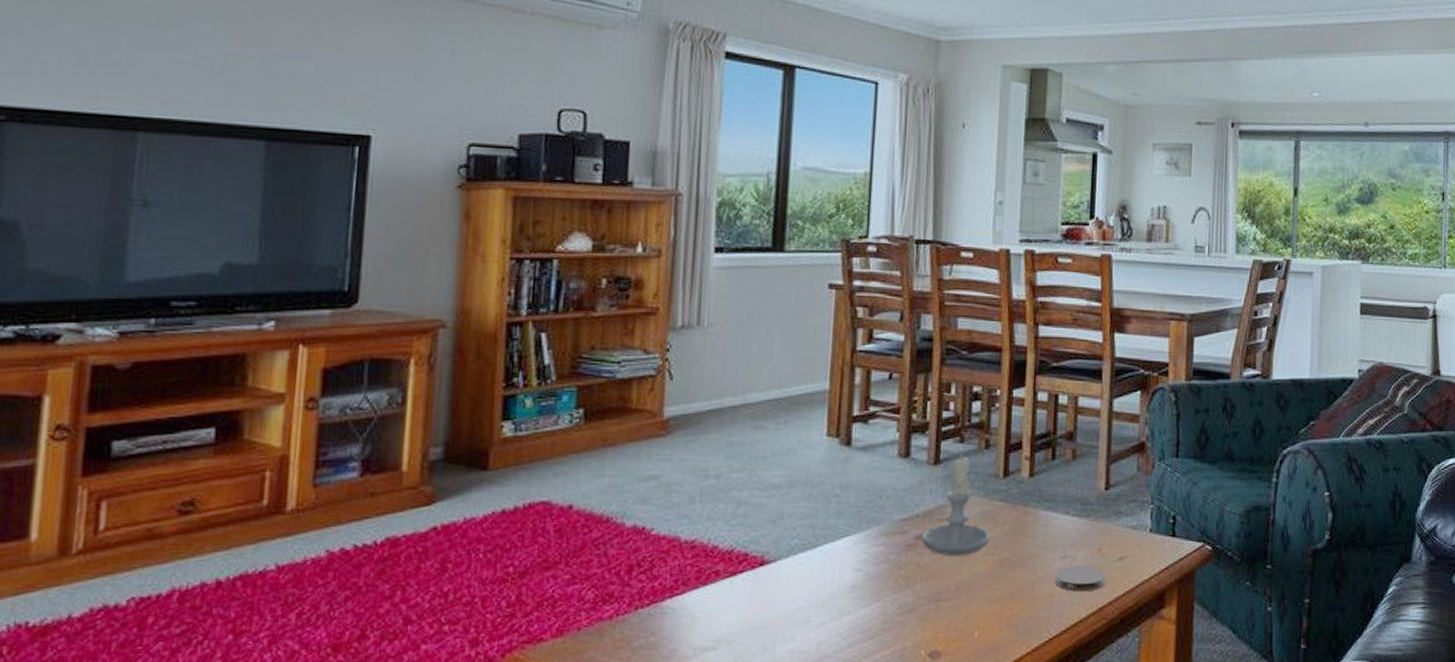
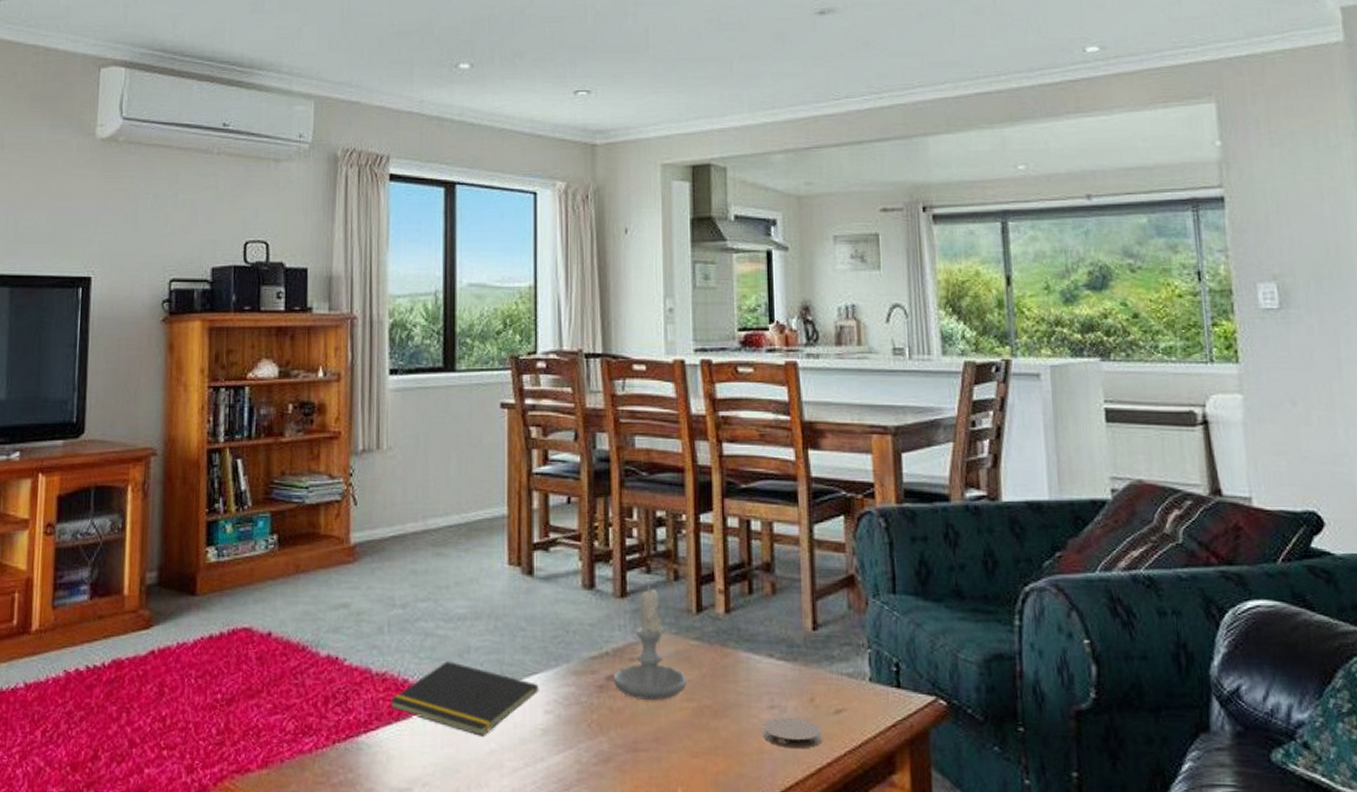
notepad: none [697,527,850,595] -> present [389,661,539,736]

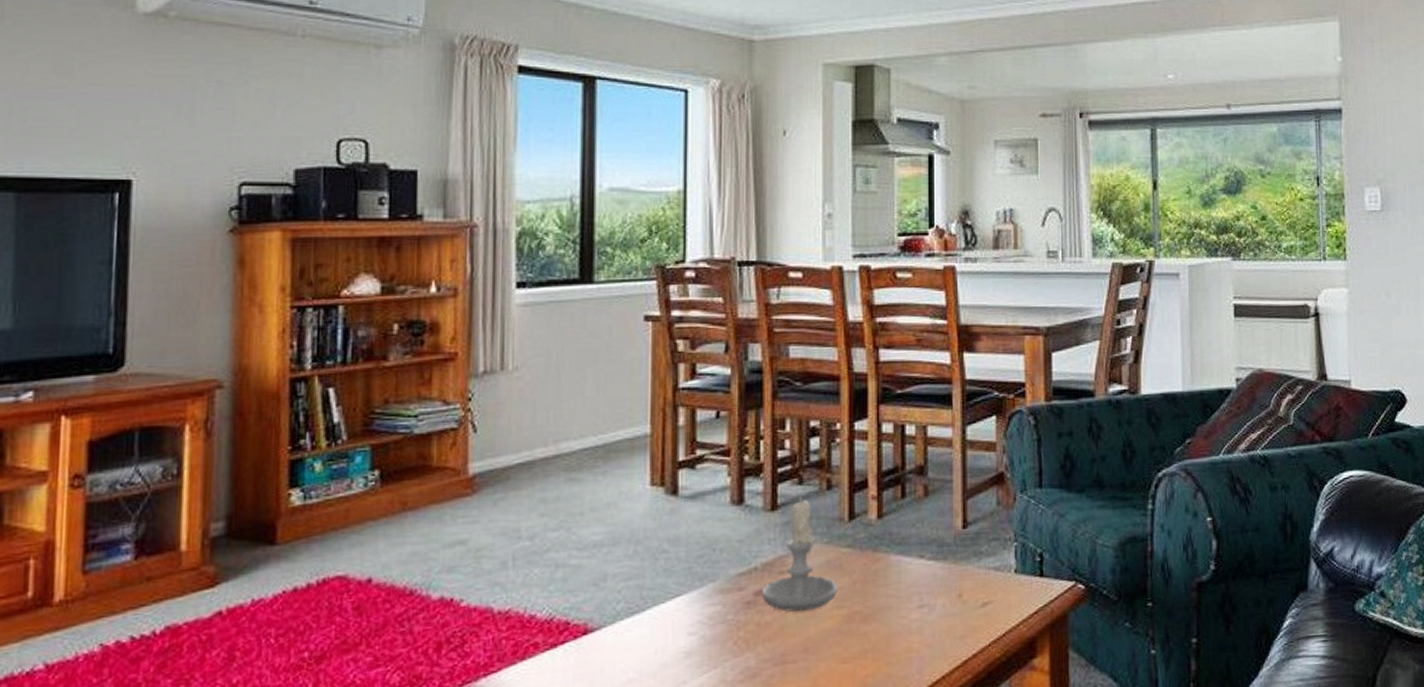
notepad: present [389,661,539,736] -> none [514,591,682,666]
coaster: present [762,717,822,749] -> none [912,614,968,645]

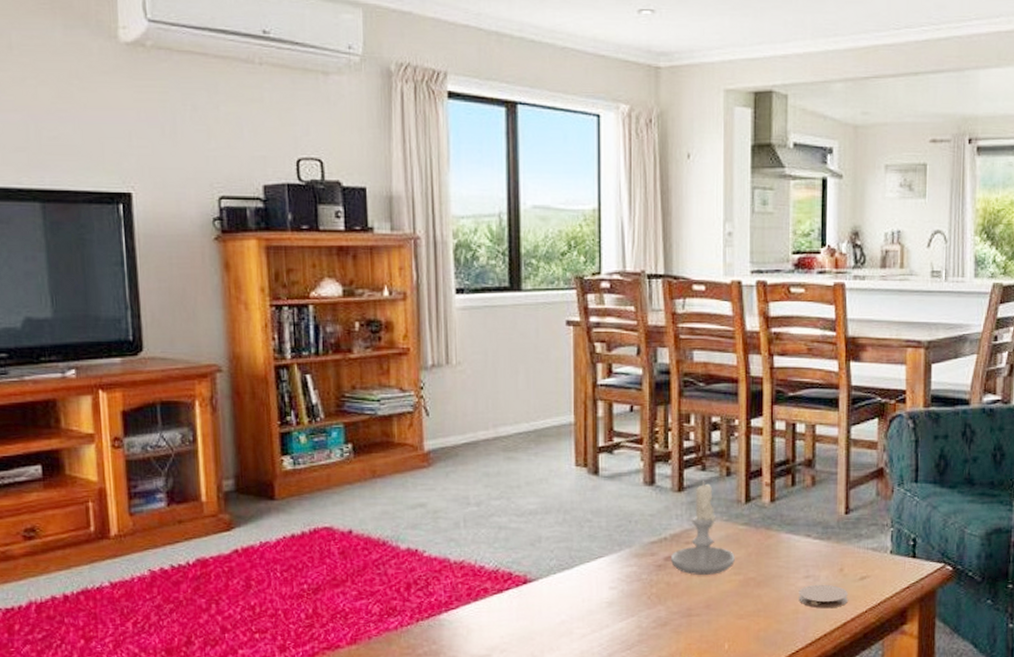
coaster: none [912,614,968,645] -> present [798,584,848,609]

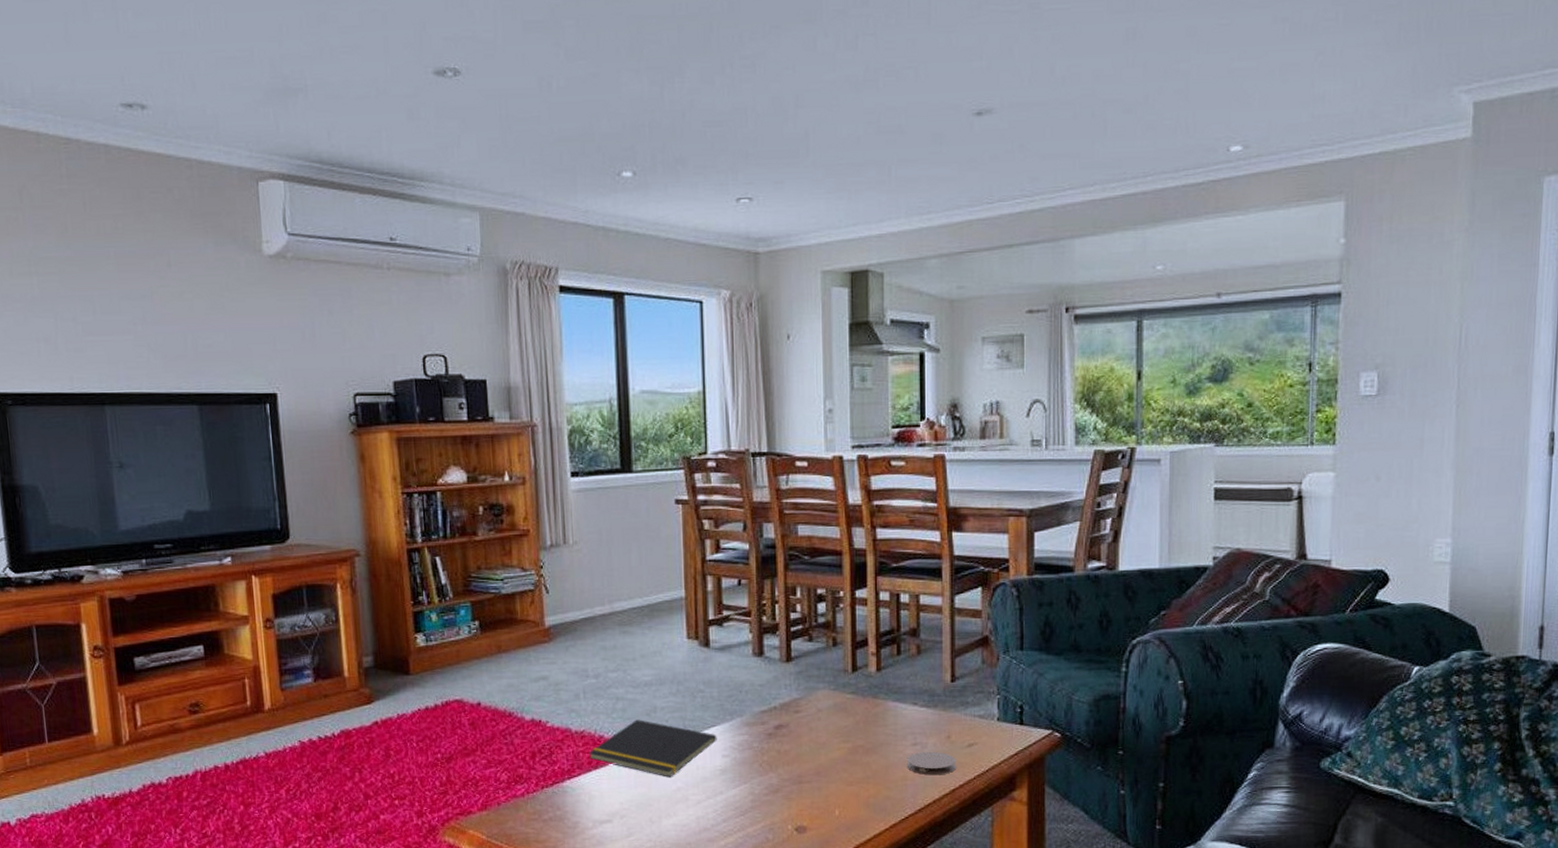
notepad: none [468,550,604,610] -> present [588,719,717,777]
candle: present [671,481,735,575] -> none [781,651,843,743]

